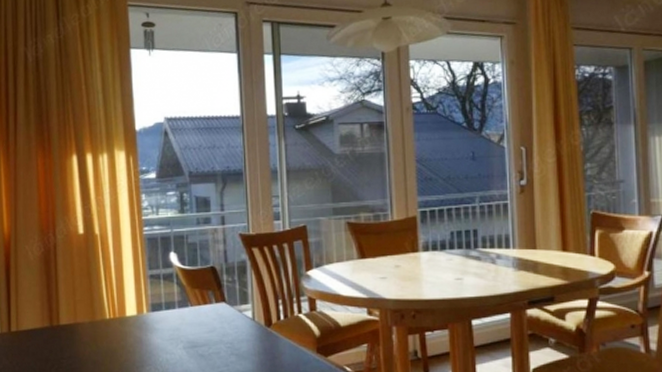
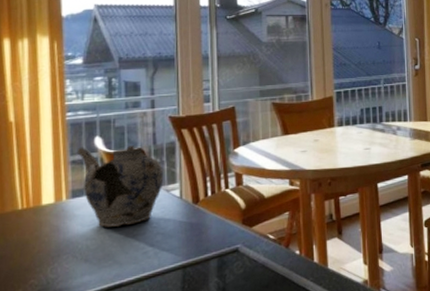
teapot: none [154,261,236,343] -> present [77,146,164,227]

